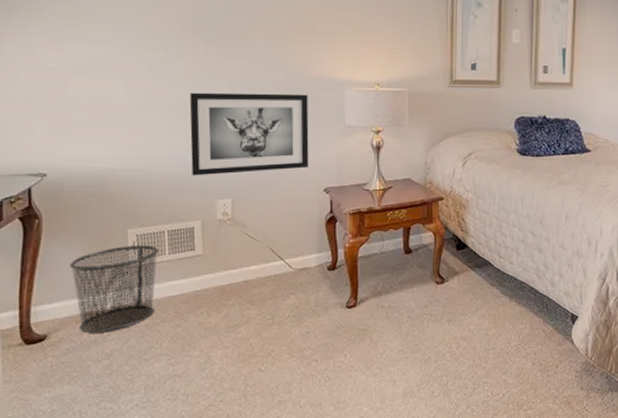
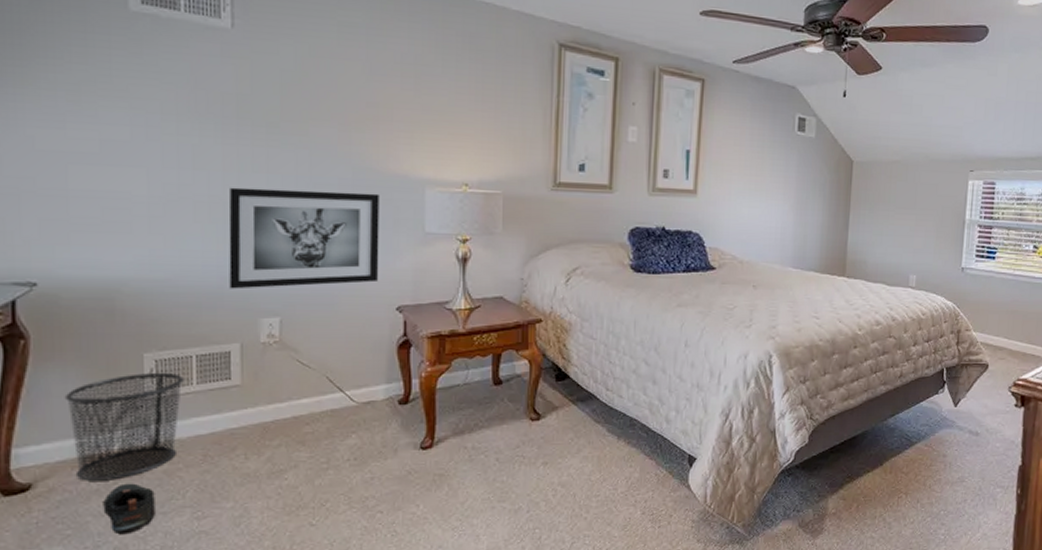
shoe: none [100,335,140,377] -> present [103,483,155,535]

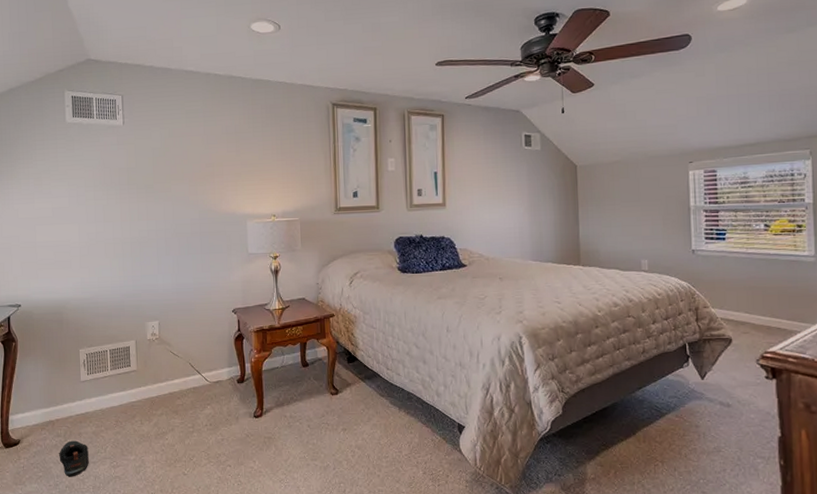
waste bin: present [64,372,184,481] -> none [37,362,103,439]
wall art: present [228,187,379,289] -> none [125,228,220,303]

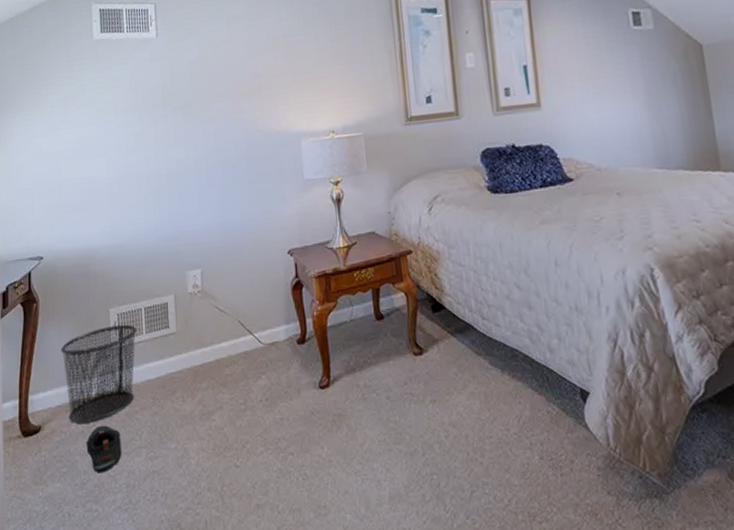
waste bin: none [37,362,103,439] -> present [60,324,137,424]

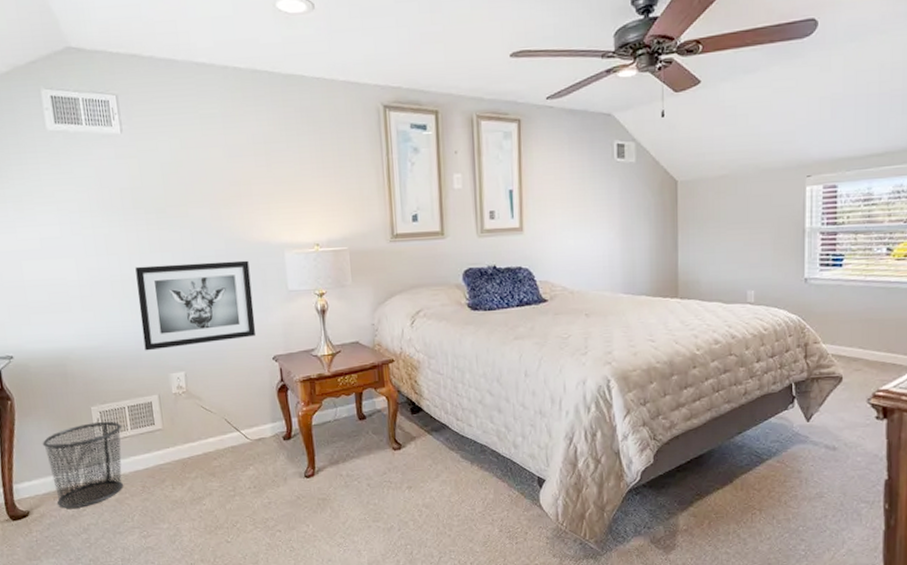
shoe: present [86,425,122,473] -> none [78,509,115,550]
wall art: none [161,150,272,248] -> present [135,260,256,351]

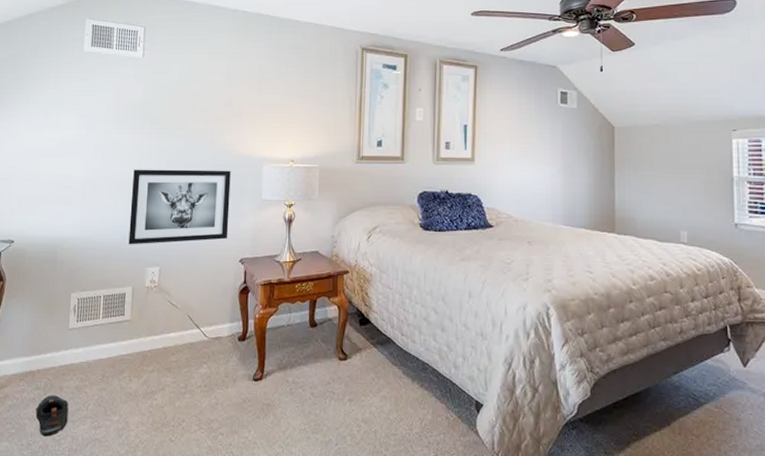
waste bin: present [42,421,123,509] -> none [21,308,94,392]
shoe: none [78,509,115,550] -> present [35,395,69,437]

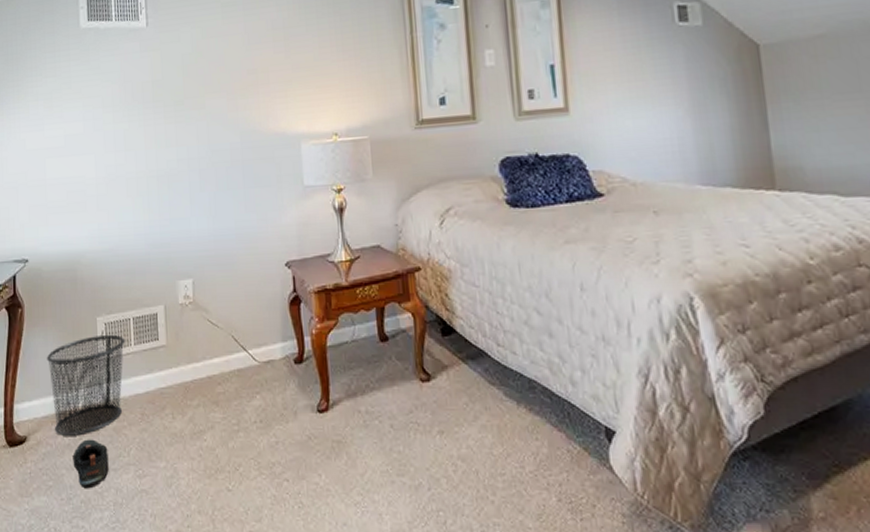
waste bin: none [21,308,94,392] -> present [46,334,125,436]
wall art: present [128,169,231,245] -> none [151,153,269,255]

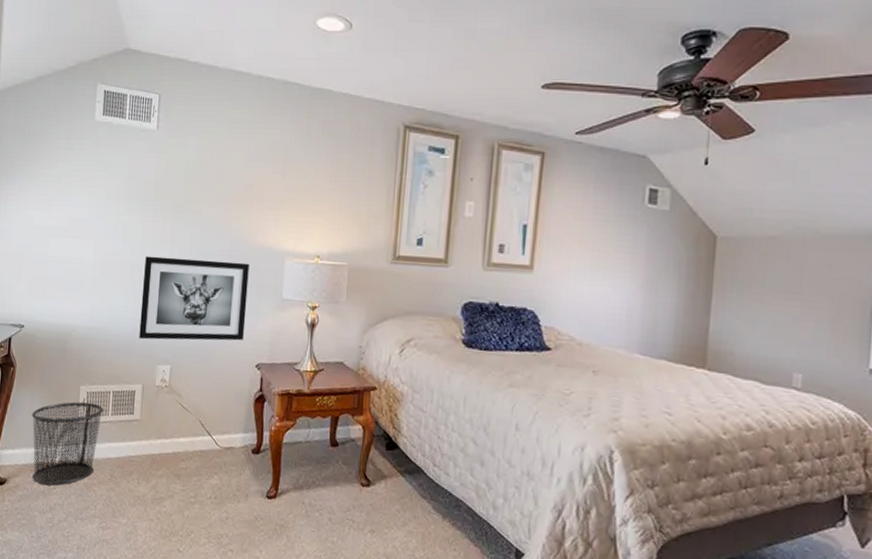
shoe: present [72,439,109,489] -> none [45,489,78,532]
wall art: none [151,153,269,255] -> present [139,256,250,341]

